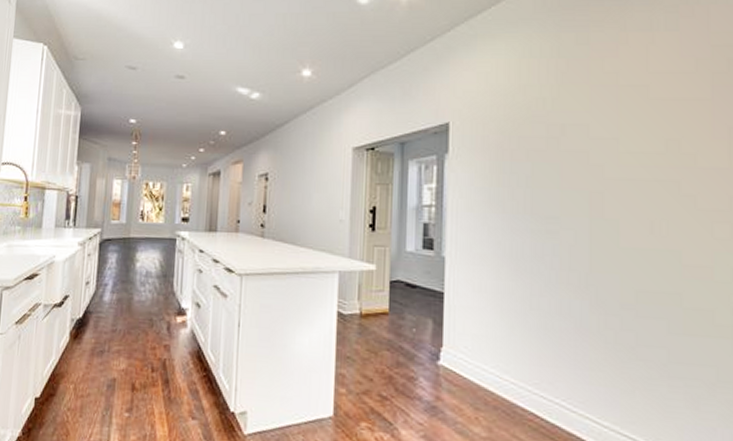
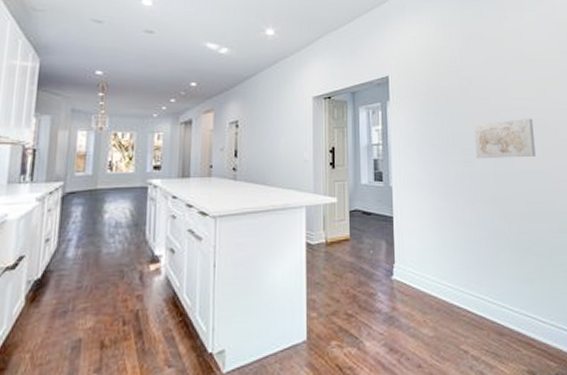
wall art: none [563,179,656,232] -> present [474,118,536,159]

